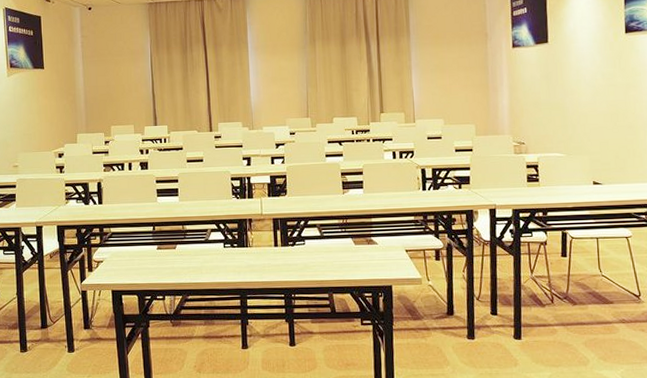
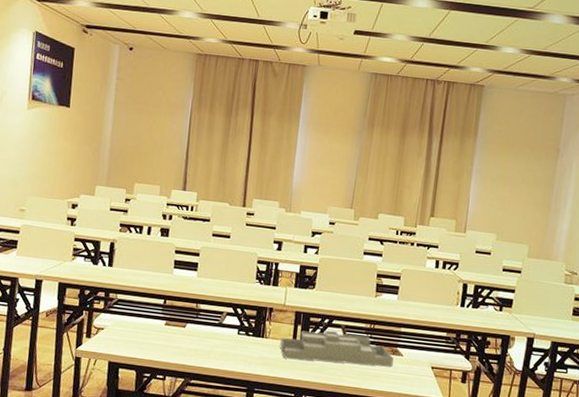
desk organizer: none [263,230,370,263] -> present [280,330,394,367]

